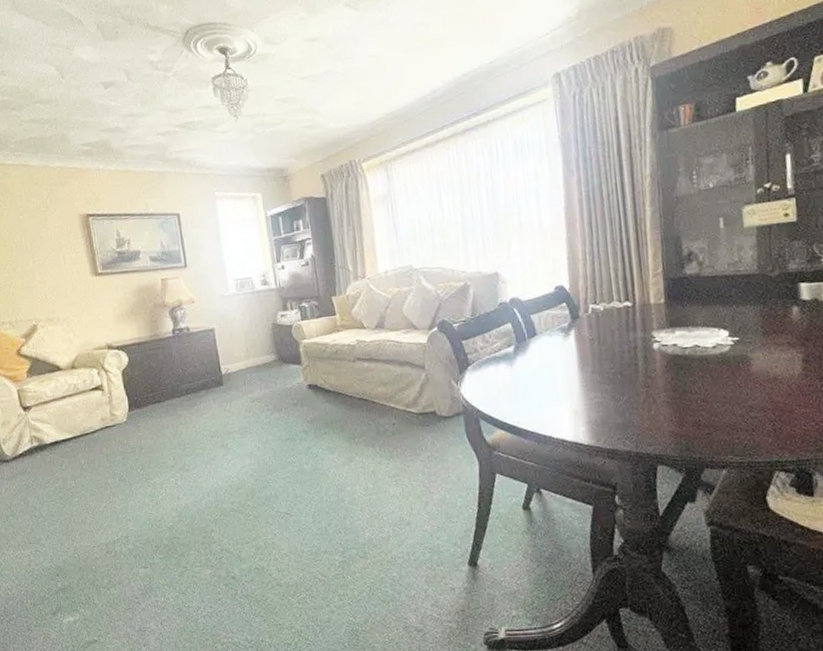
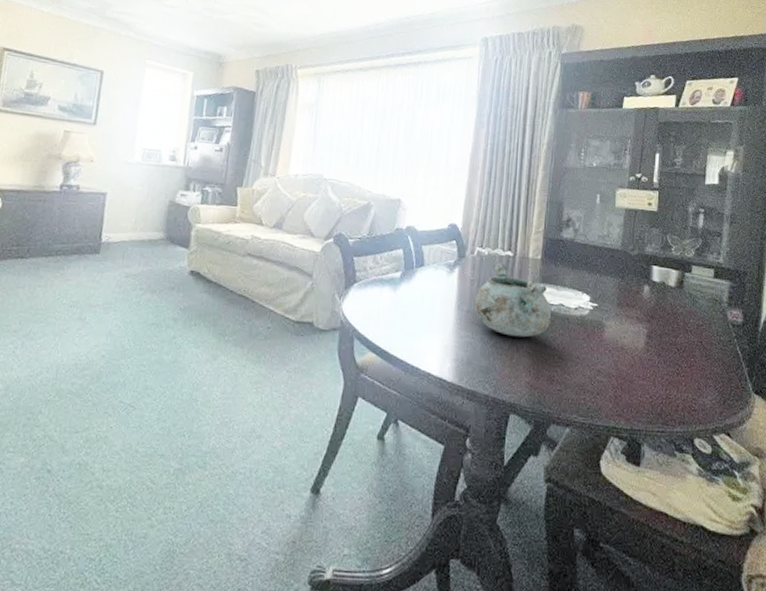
decorative bowl: none [598,315,688,389] -> present [474,263,552,338]

